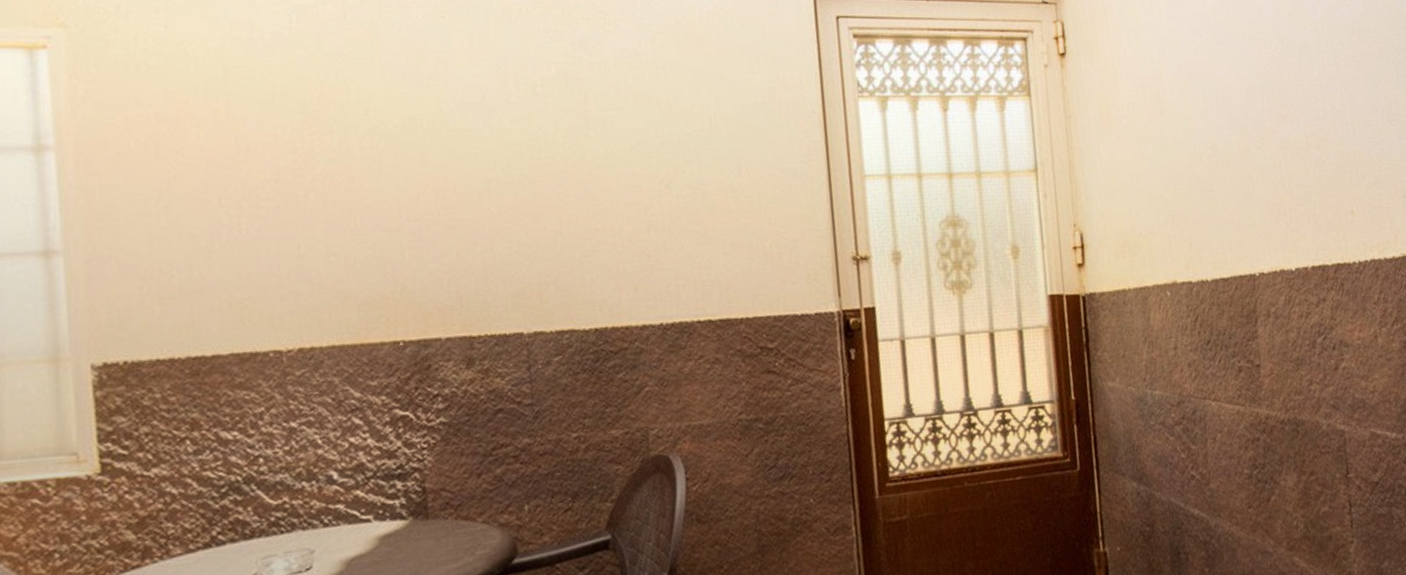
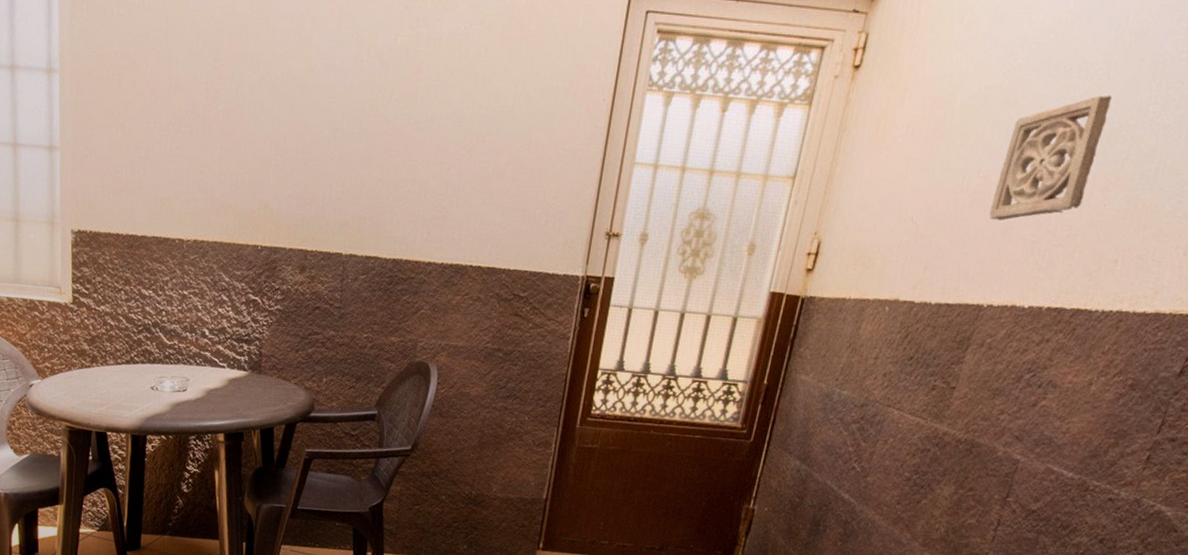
wall ornament: none [1221,60,1304,188] -> present [989,95,1112,220]

